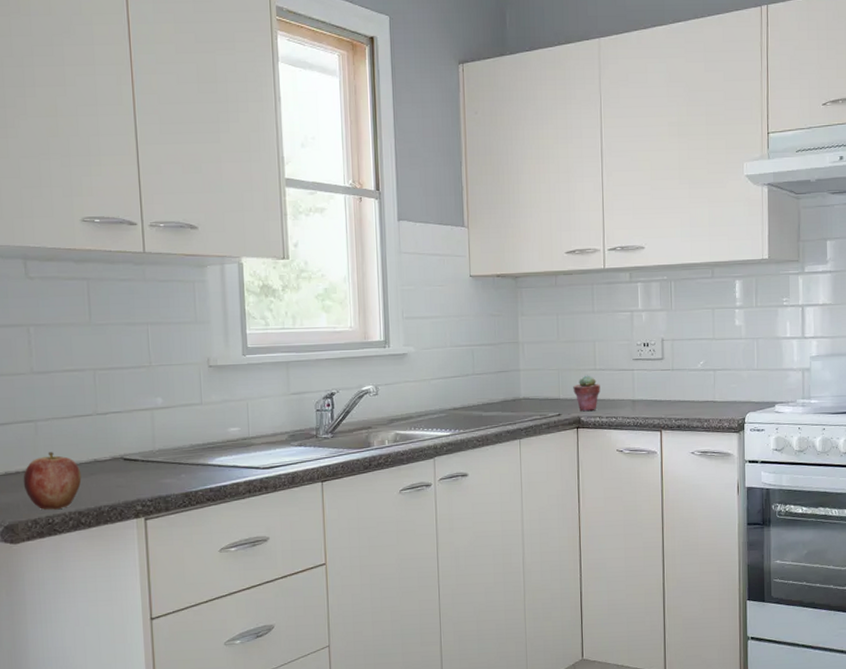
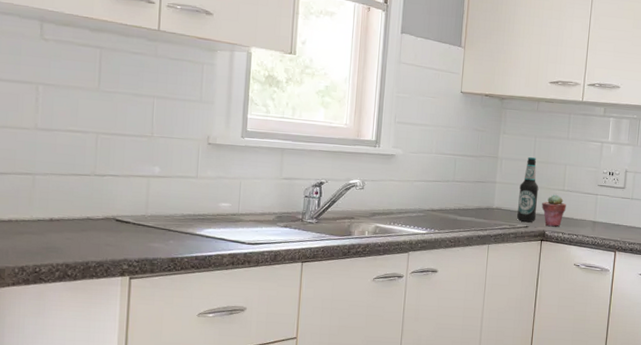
apple: present [23,452,82,510] -> none [14,205,73,260]
bottle: none [546,338,569,410] -> present [516,157,539,222]

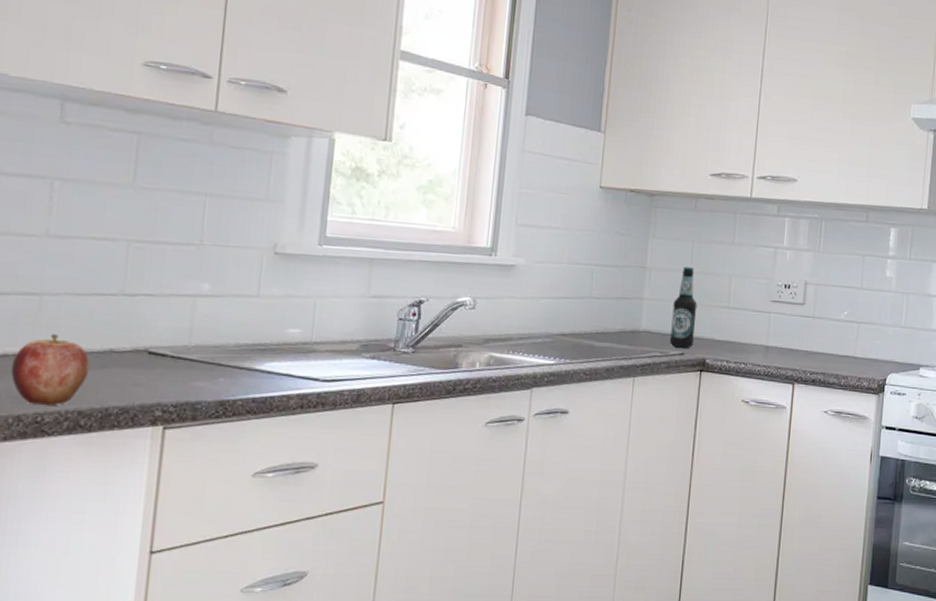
apple: none [14,205,73,260] -> present [10,334,90,406]
potted succulent: present [541,194,566,227] -> none [701,312,732,353]

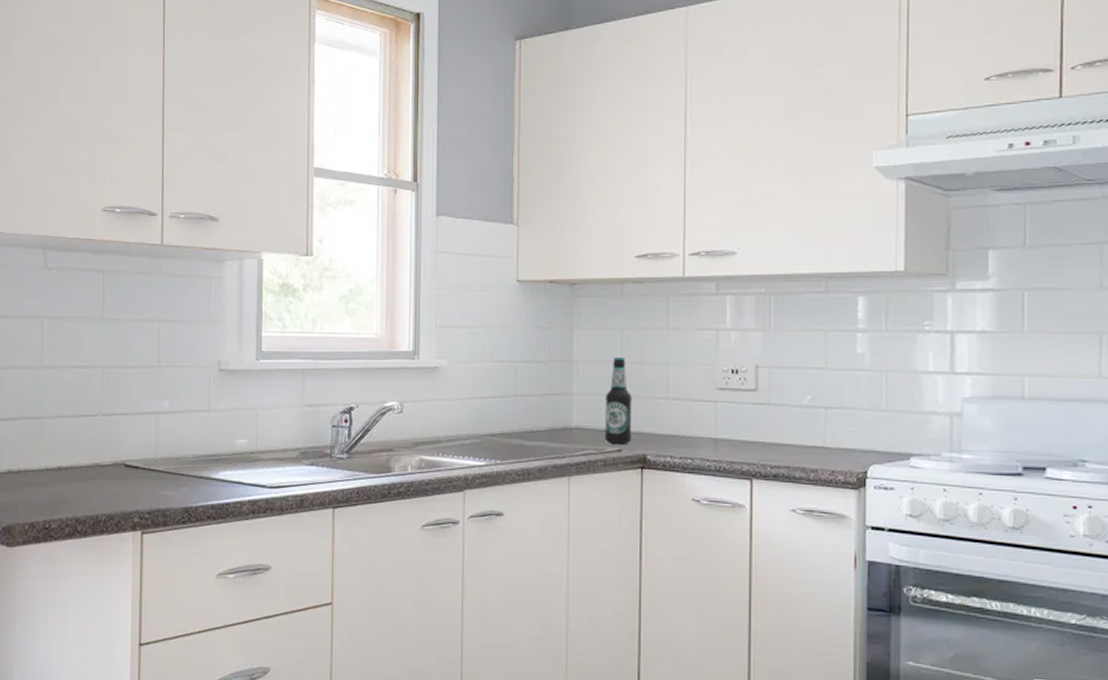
apple: present [10,334,90,406] -> none [24,452,81,515]

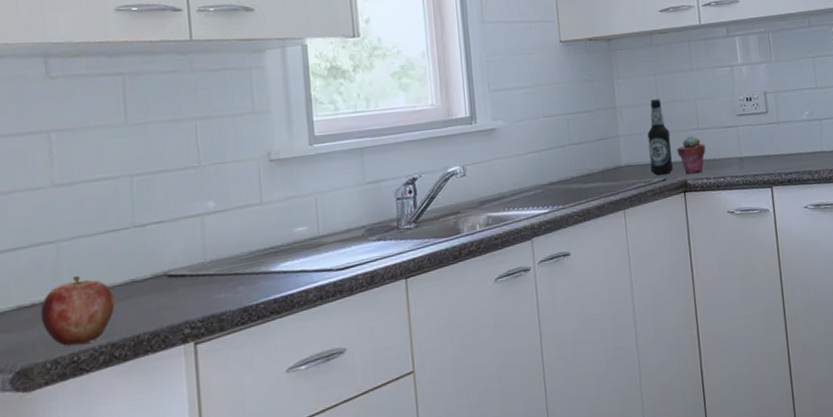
apple: none [24,452,81,515] -> present [40,276,115,346]
potted succulent: none [638,404,673,448] -> present [677,135,706,174]

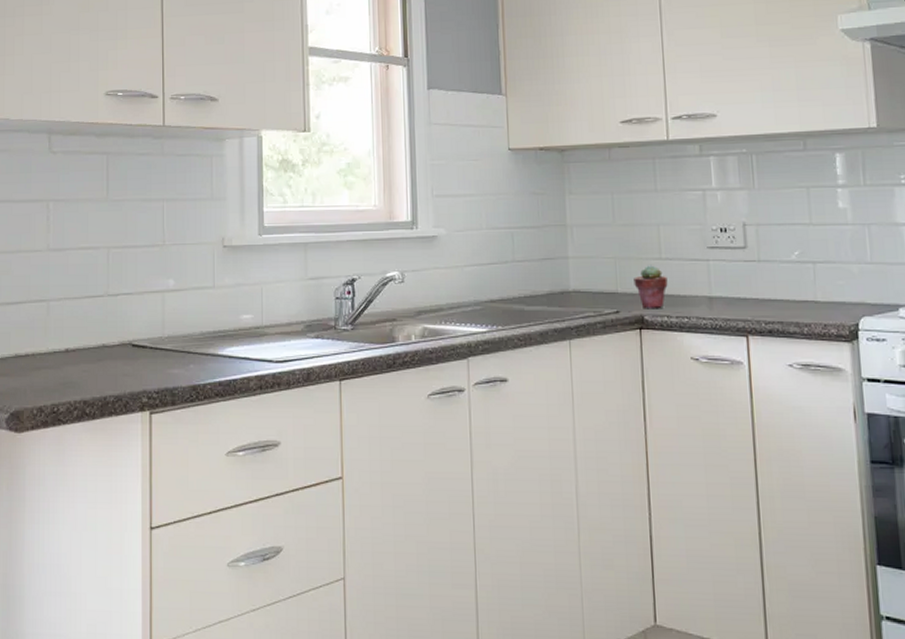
apple: present [40,276,115,346] -> none [32,334,89,398]
bottle: present [647,99,674,175] -> none [600,220,629,305]

